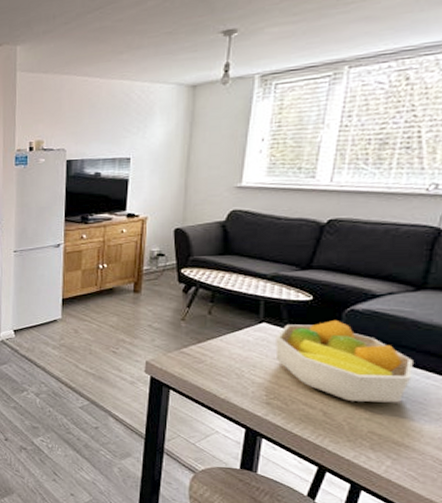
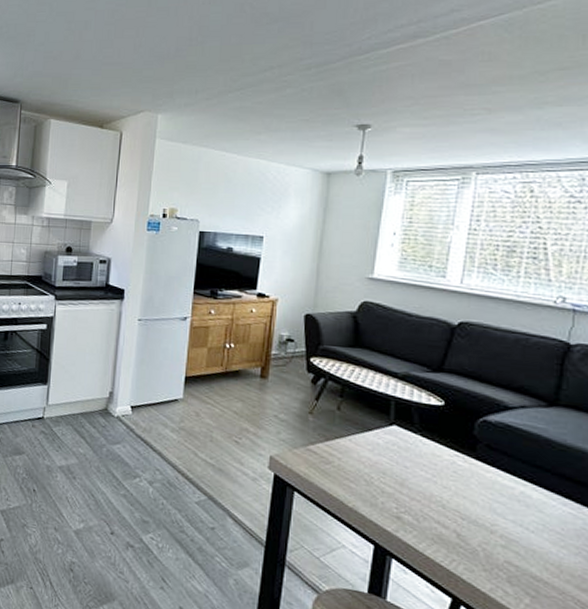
fruit bowl: present [275,319,413,403] -> none [406,429,549,531]

